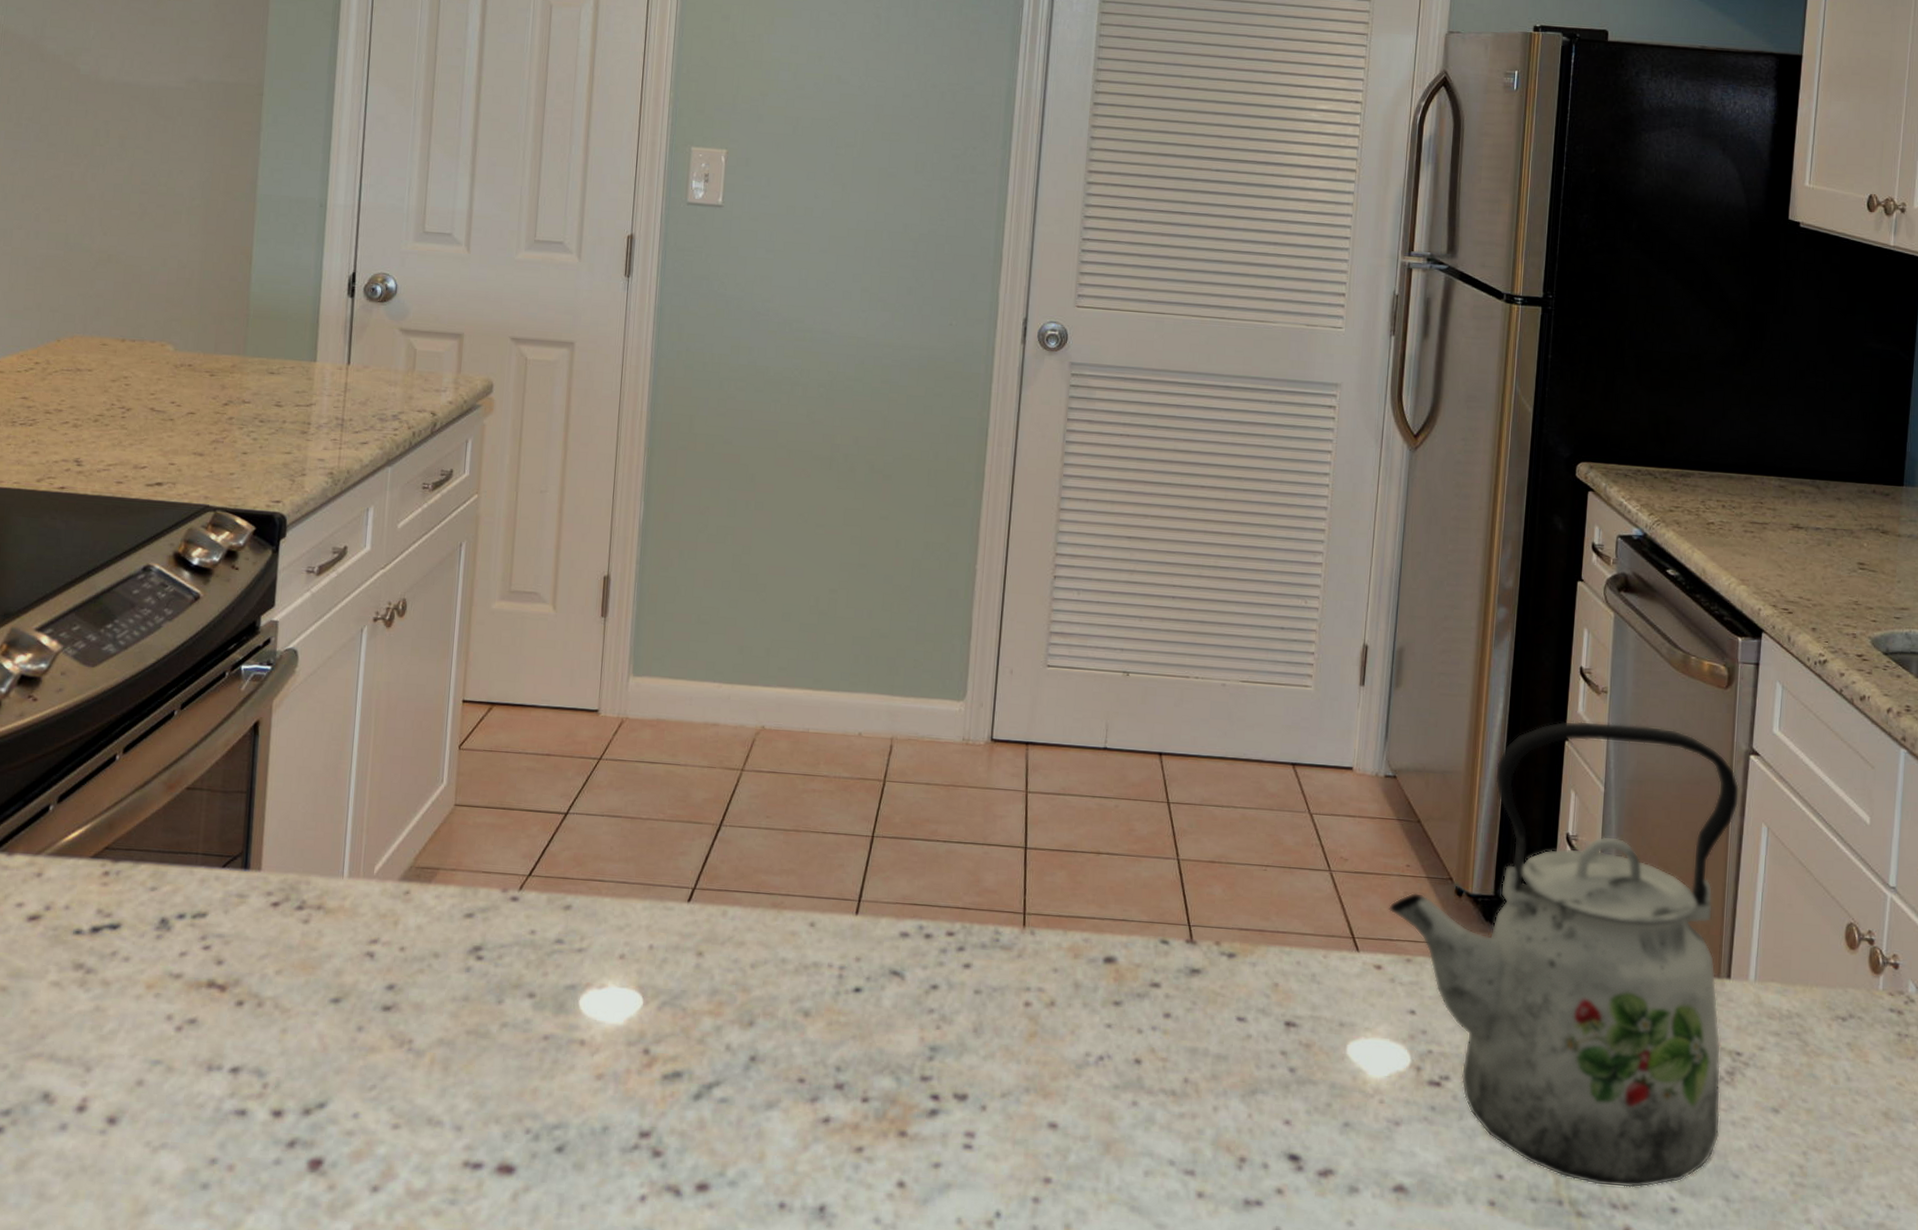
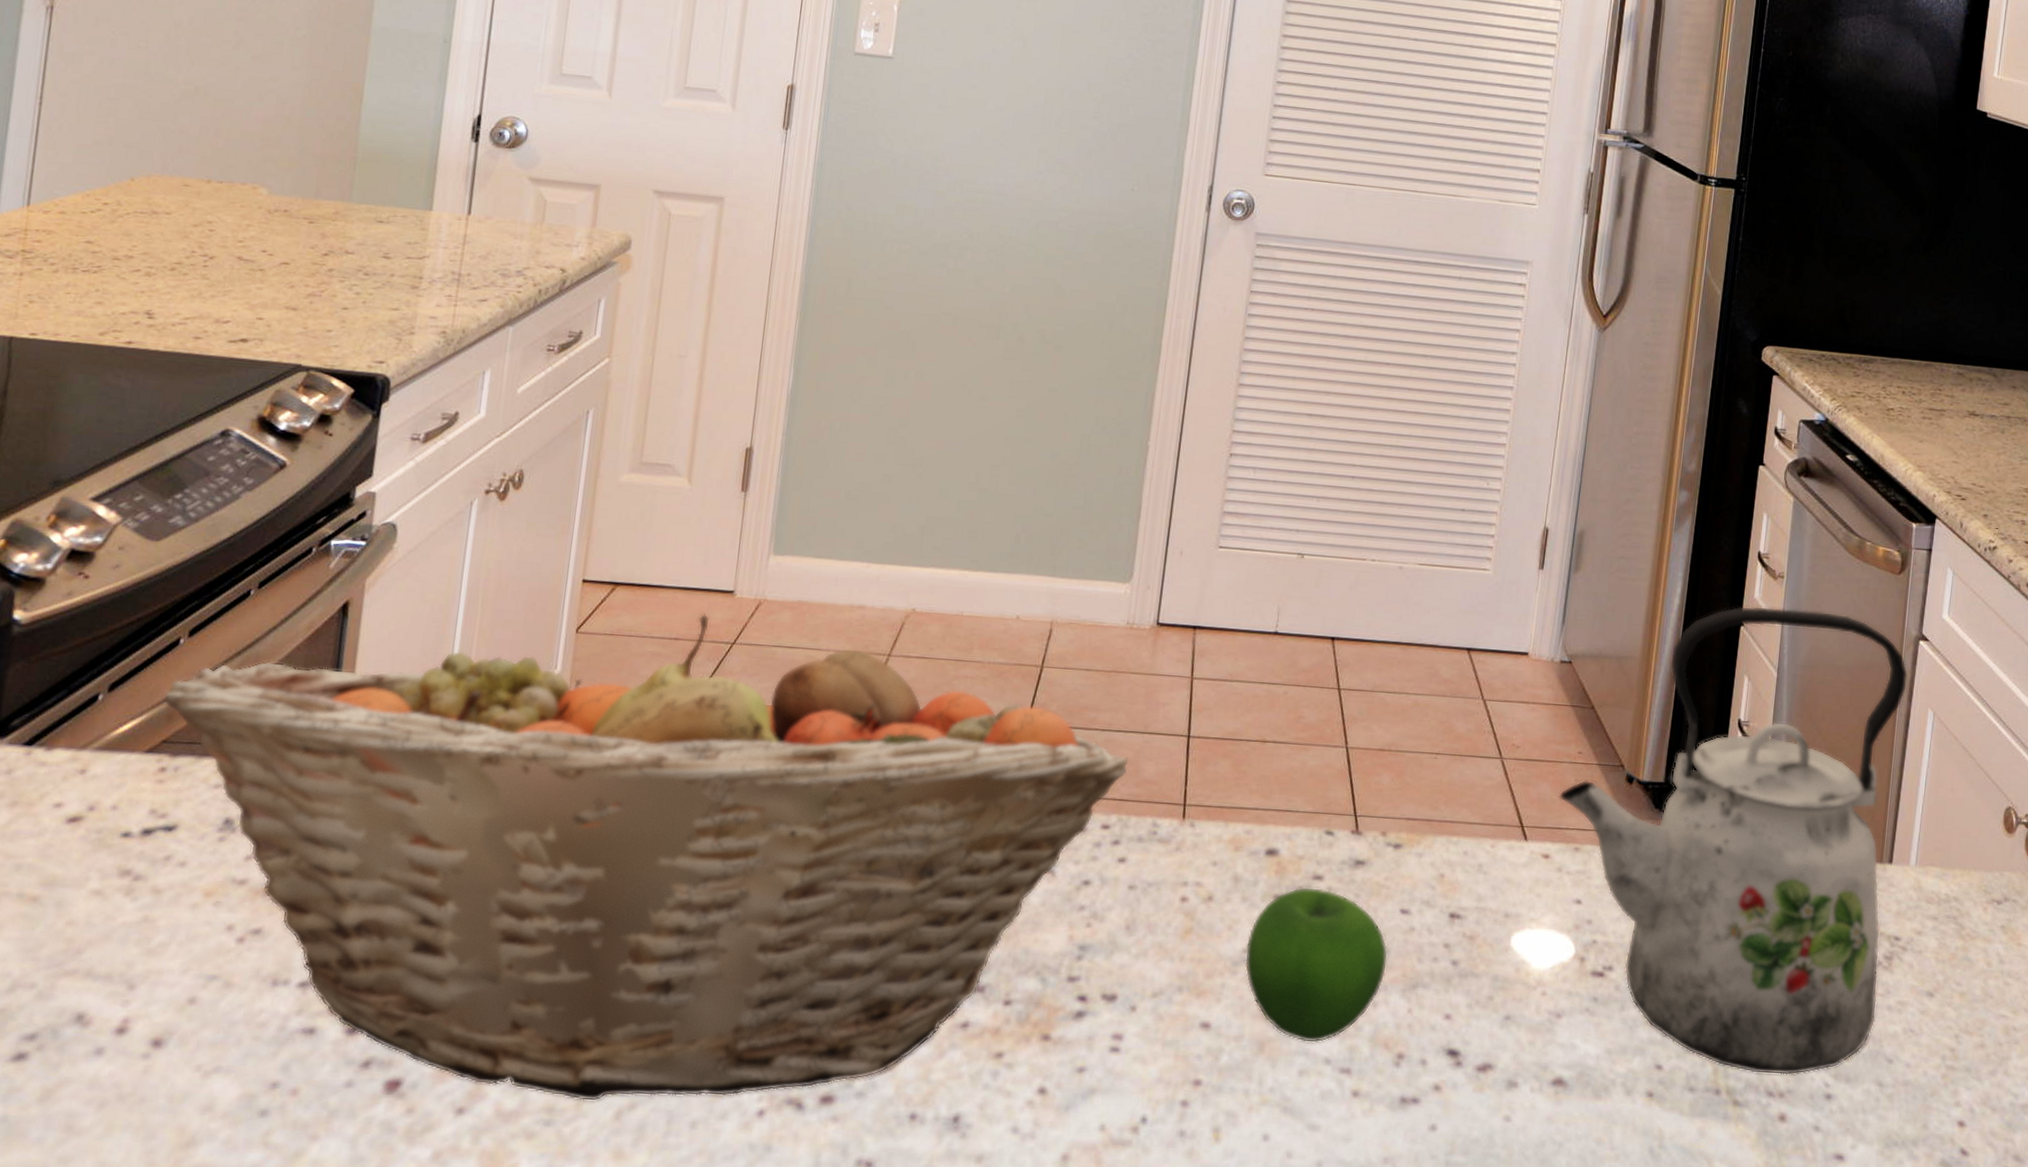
fruit basket: none [104,731,970,1183] -> present [163,614,1128,1101]
apple: none [1087,993,1227,1145] -> present [1244,886,1389,1043]

